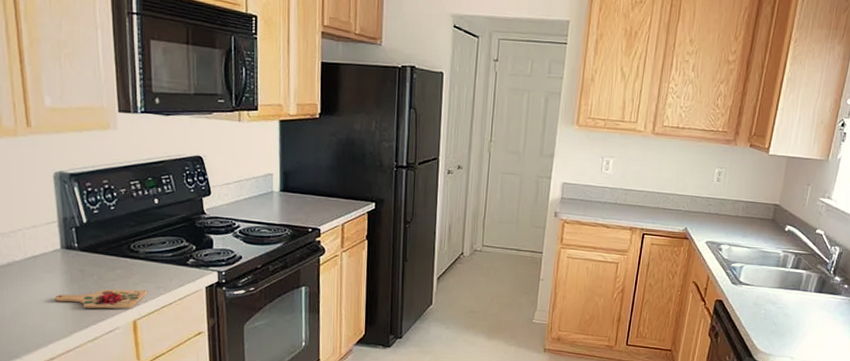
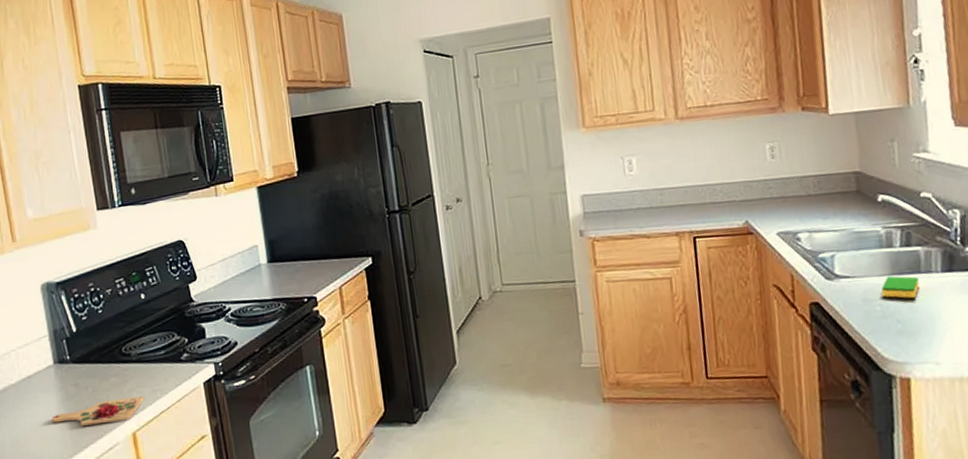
dish sponge: none [768,289,797,308] -> present [881,276,919,299]

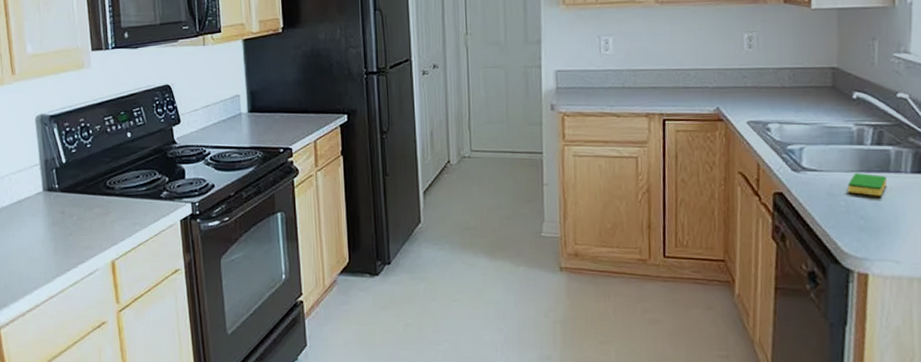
cutting board: present [51,396,144,426] -> none [38,227,124,250]

